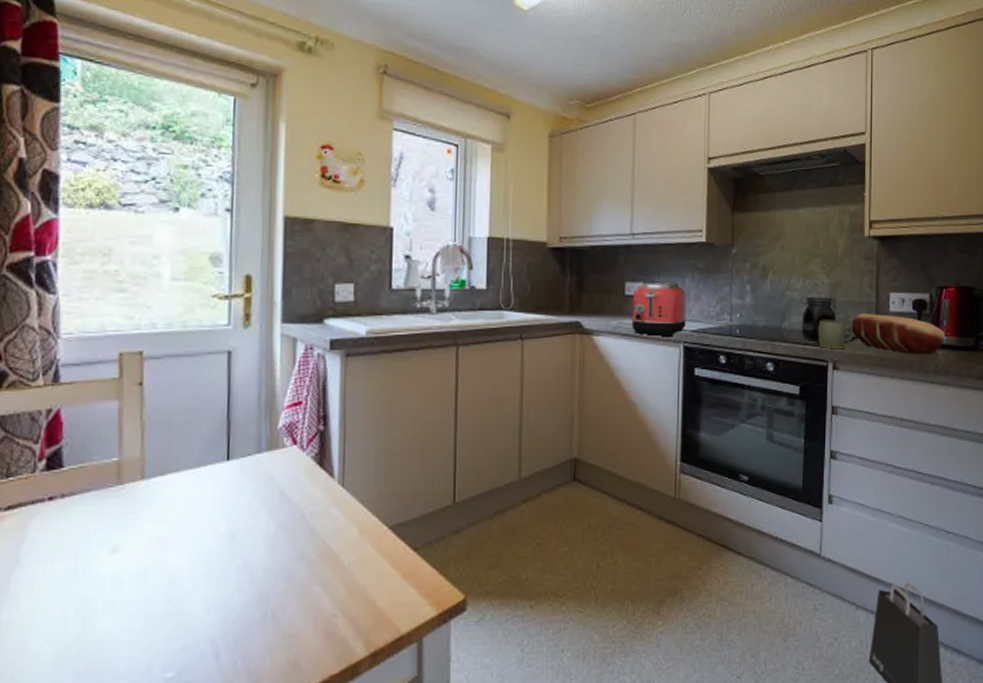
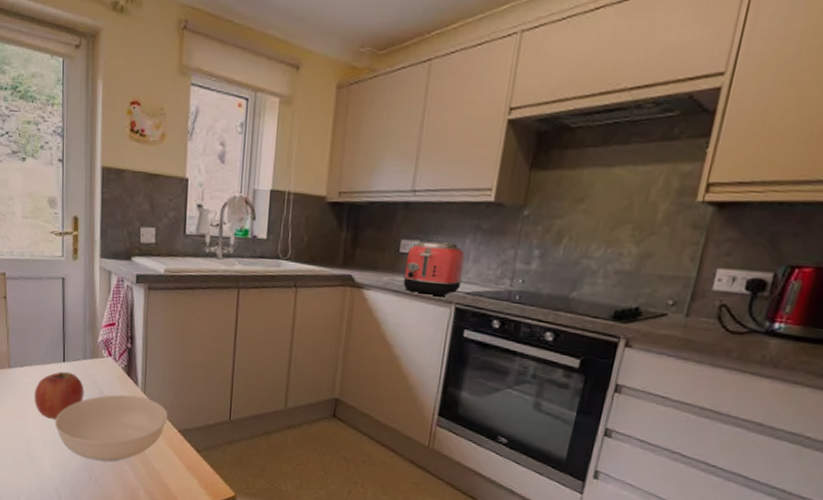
fruit: none [180,472,258,542] -> present [34,371,84,420]
bowl: none [211,491,375,589] -> present [54,394,168,462]
jar: present [801,296,837,343] -> none [592,266,644,317]
mug: present [818,320,852,350] -> none [611,293,659,327]
bread loaf: present [852,312,946,354] -> none [657,288,785,342]

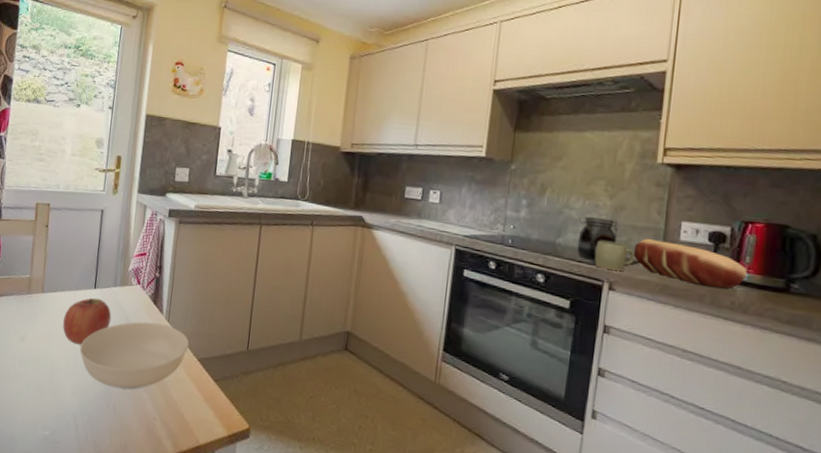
toaster: present [403,241,465,297] -> none [408,188,462,238]
jar: none [592,266,644,317] -> present [576,216,619,262]
mug: none [611,293,659,327] -> present [594,240,635,272]
bread loaf: none [657,288,785,342] -> present [634,238,748,289]

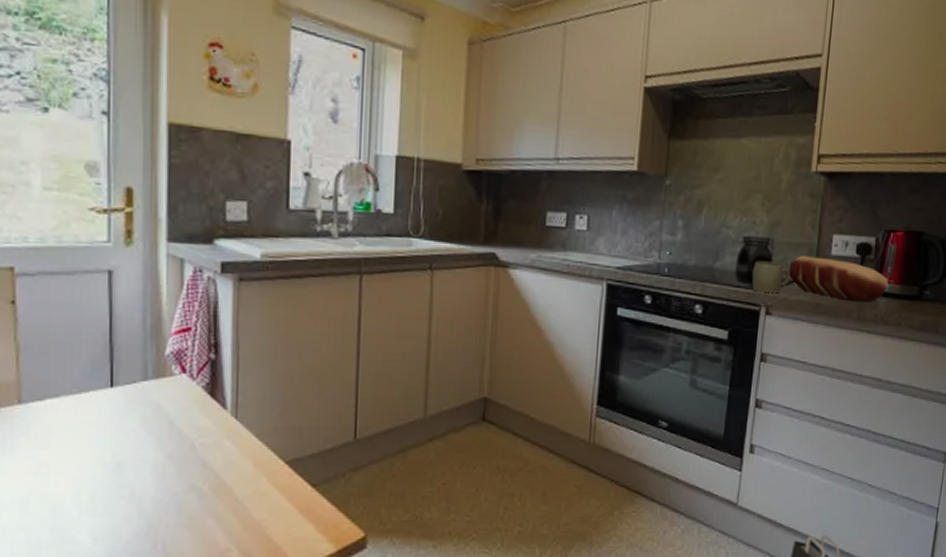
fruit: present [62,297,112,345] -> none [62,400,145,470]
bowl: present [79,322,190,389] -> none [96,423,271,520]

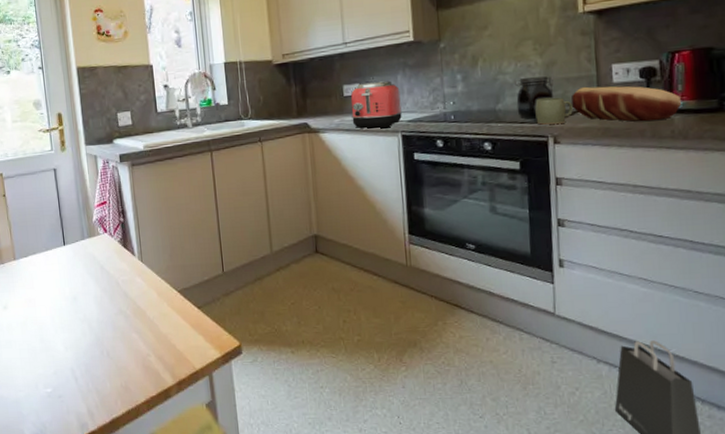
toaster: none [551,213,613,273] -> present [350,80,403,129]

